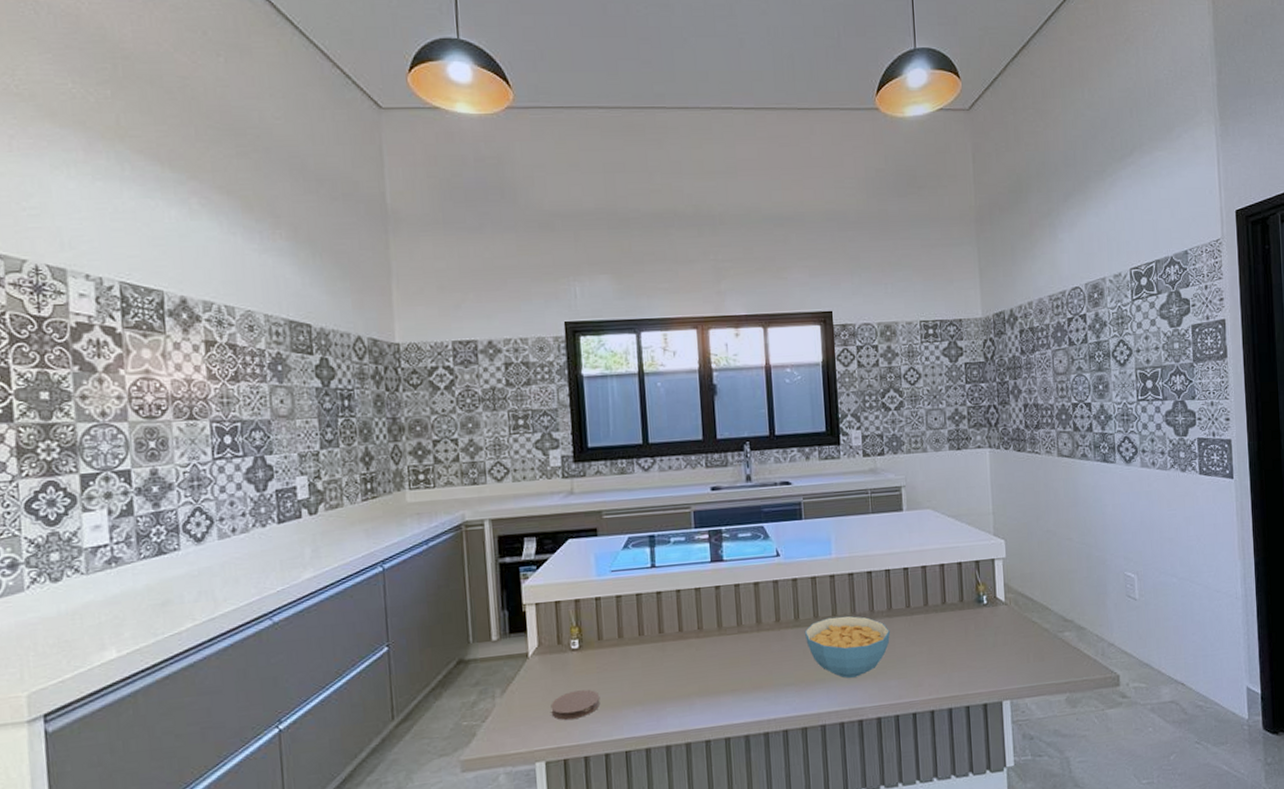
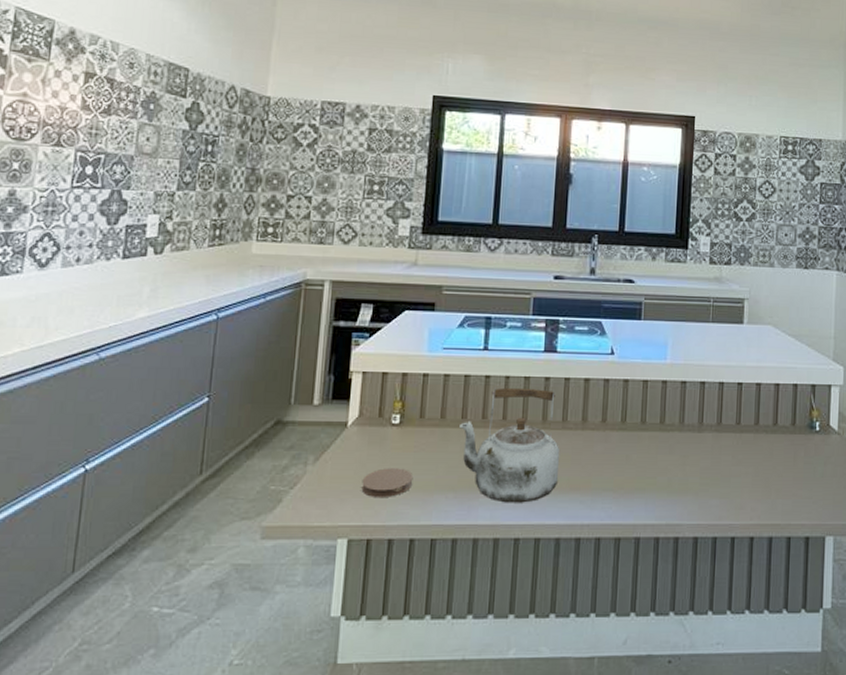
kettle: none [638,597,740,710] -> present [460,387,561,503]
cereal bowl: present [804,615,890,678] -> none [629,424,717,491]

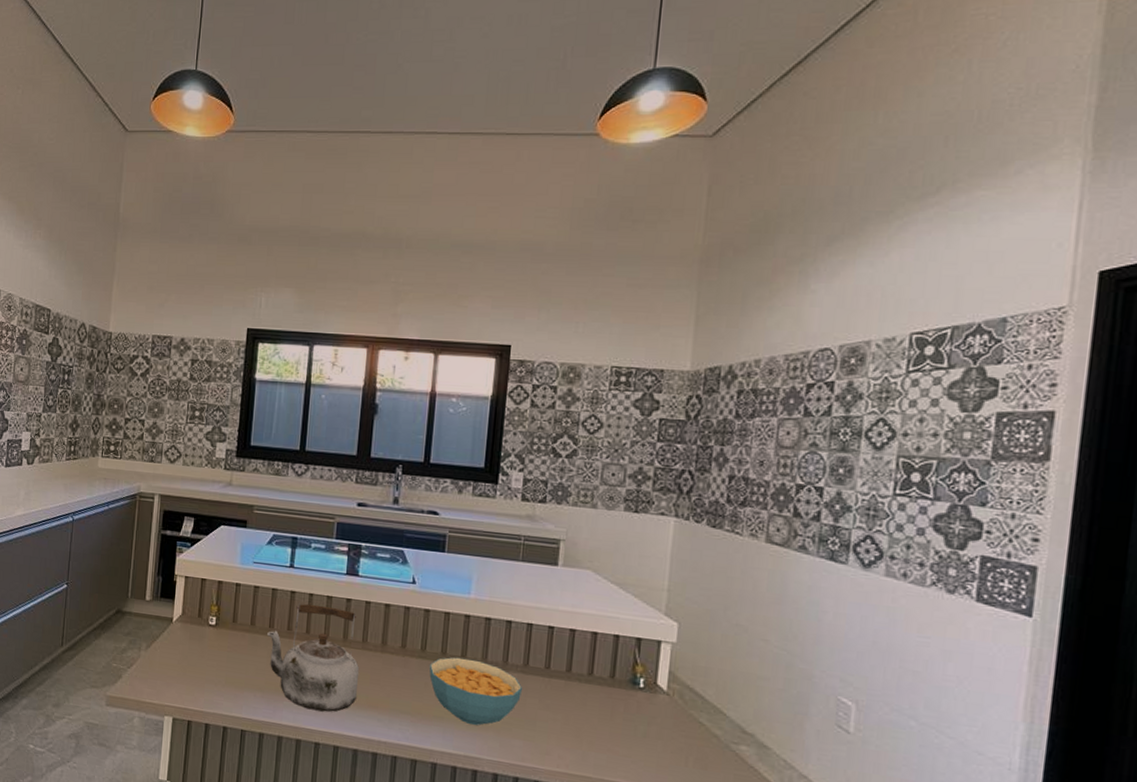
coaster: present [361,468,413,497] -> none [184,662,227,688]
cereal bowl: none [629,424,717,491] -> present [429,657,522,726]

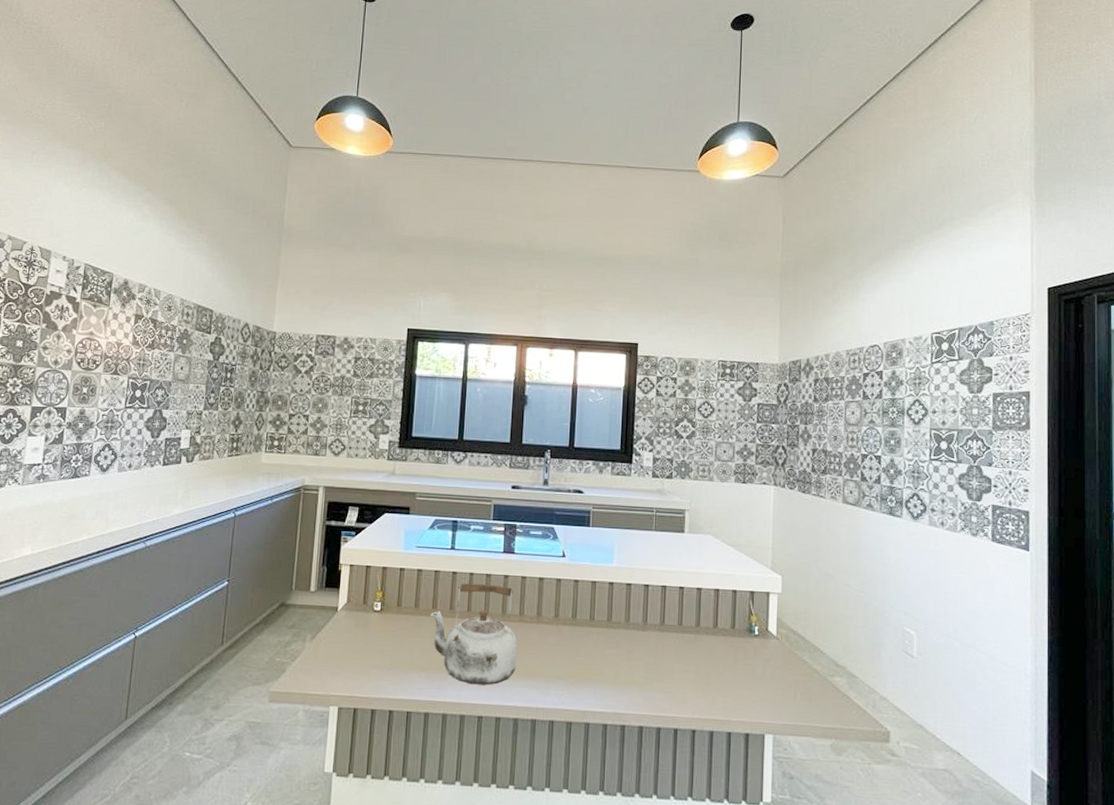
cereal bowl: present [429,657,522,726] -> none [579,622,660,683]

